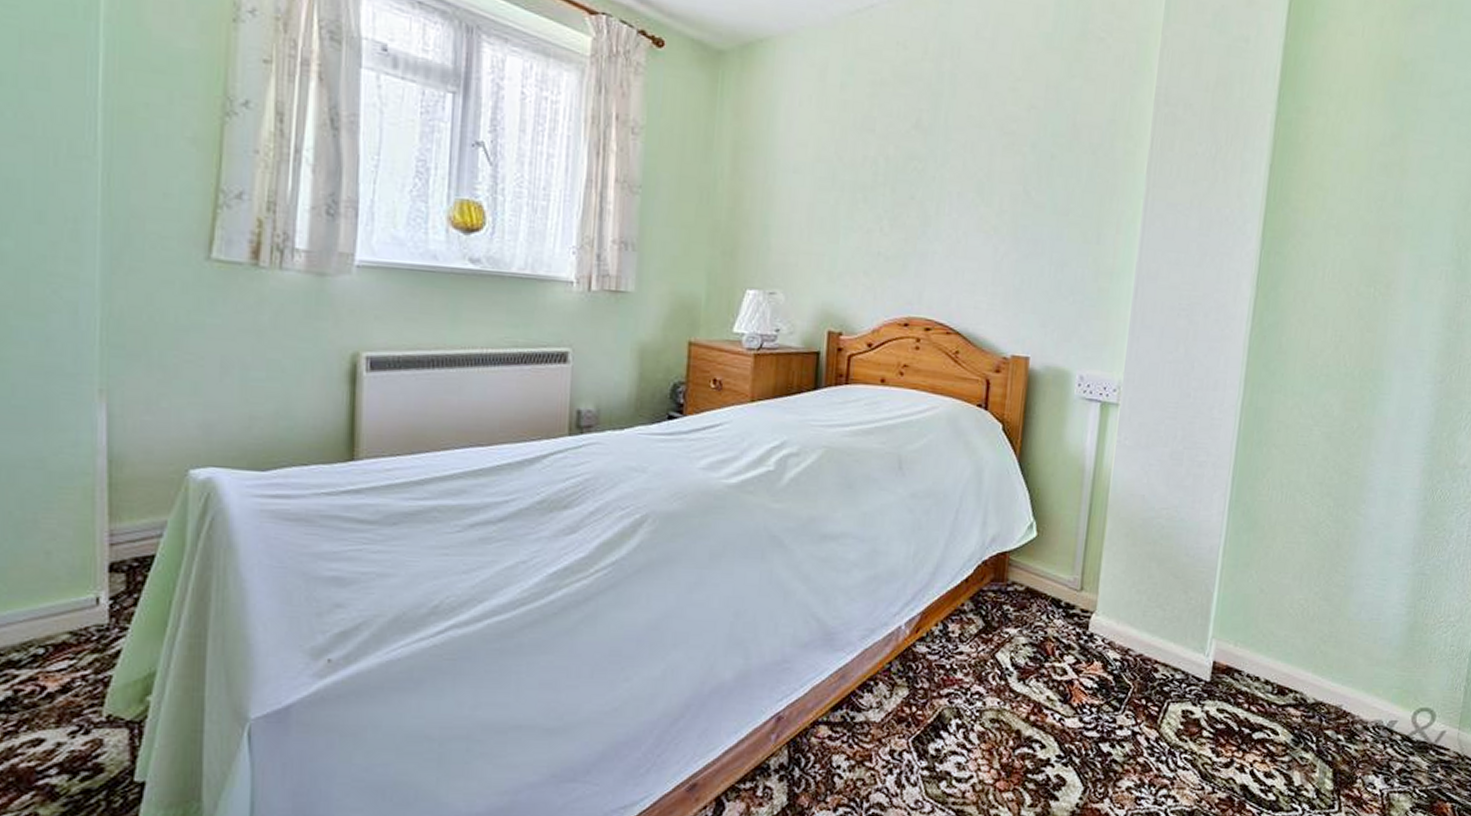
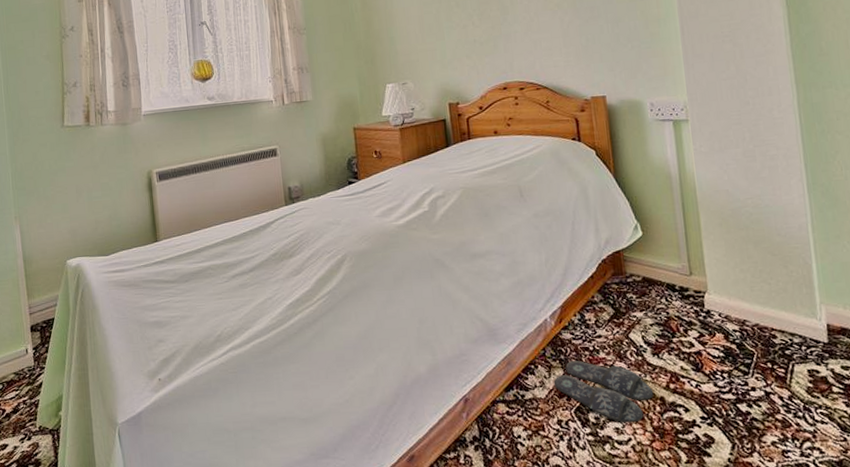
slippers: none [894,680,1009,757] -> present [553,361,653,422]

